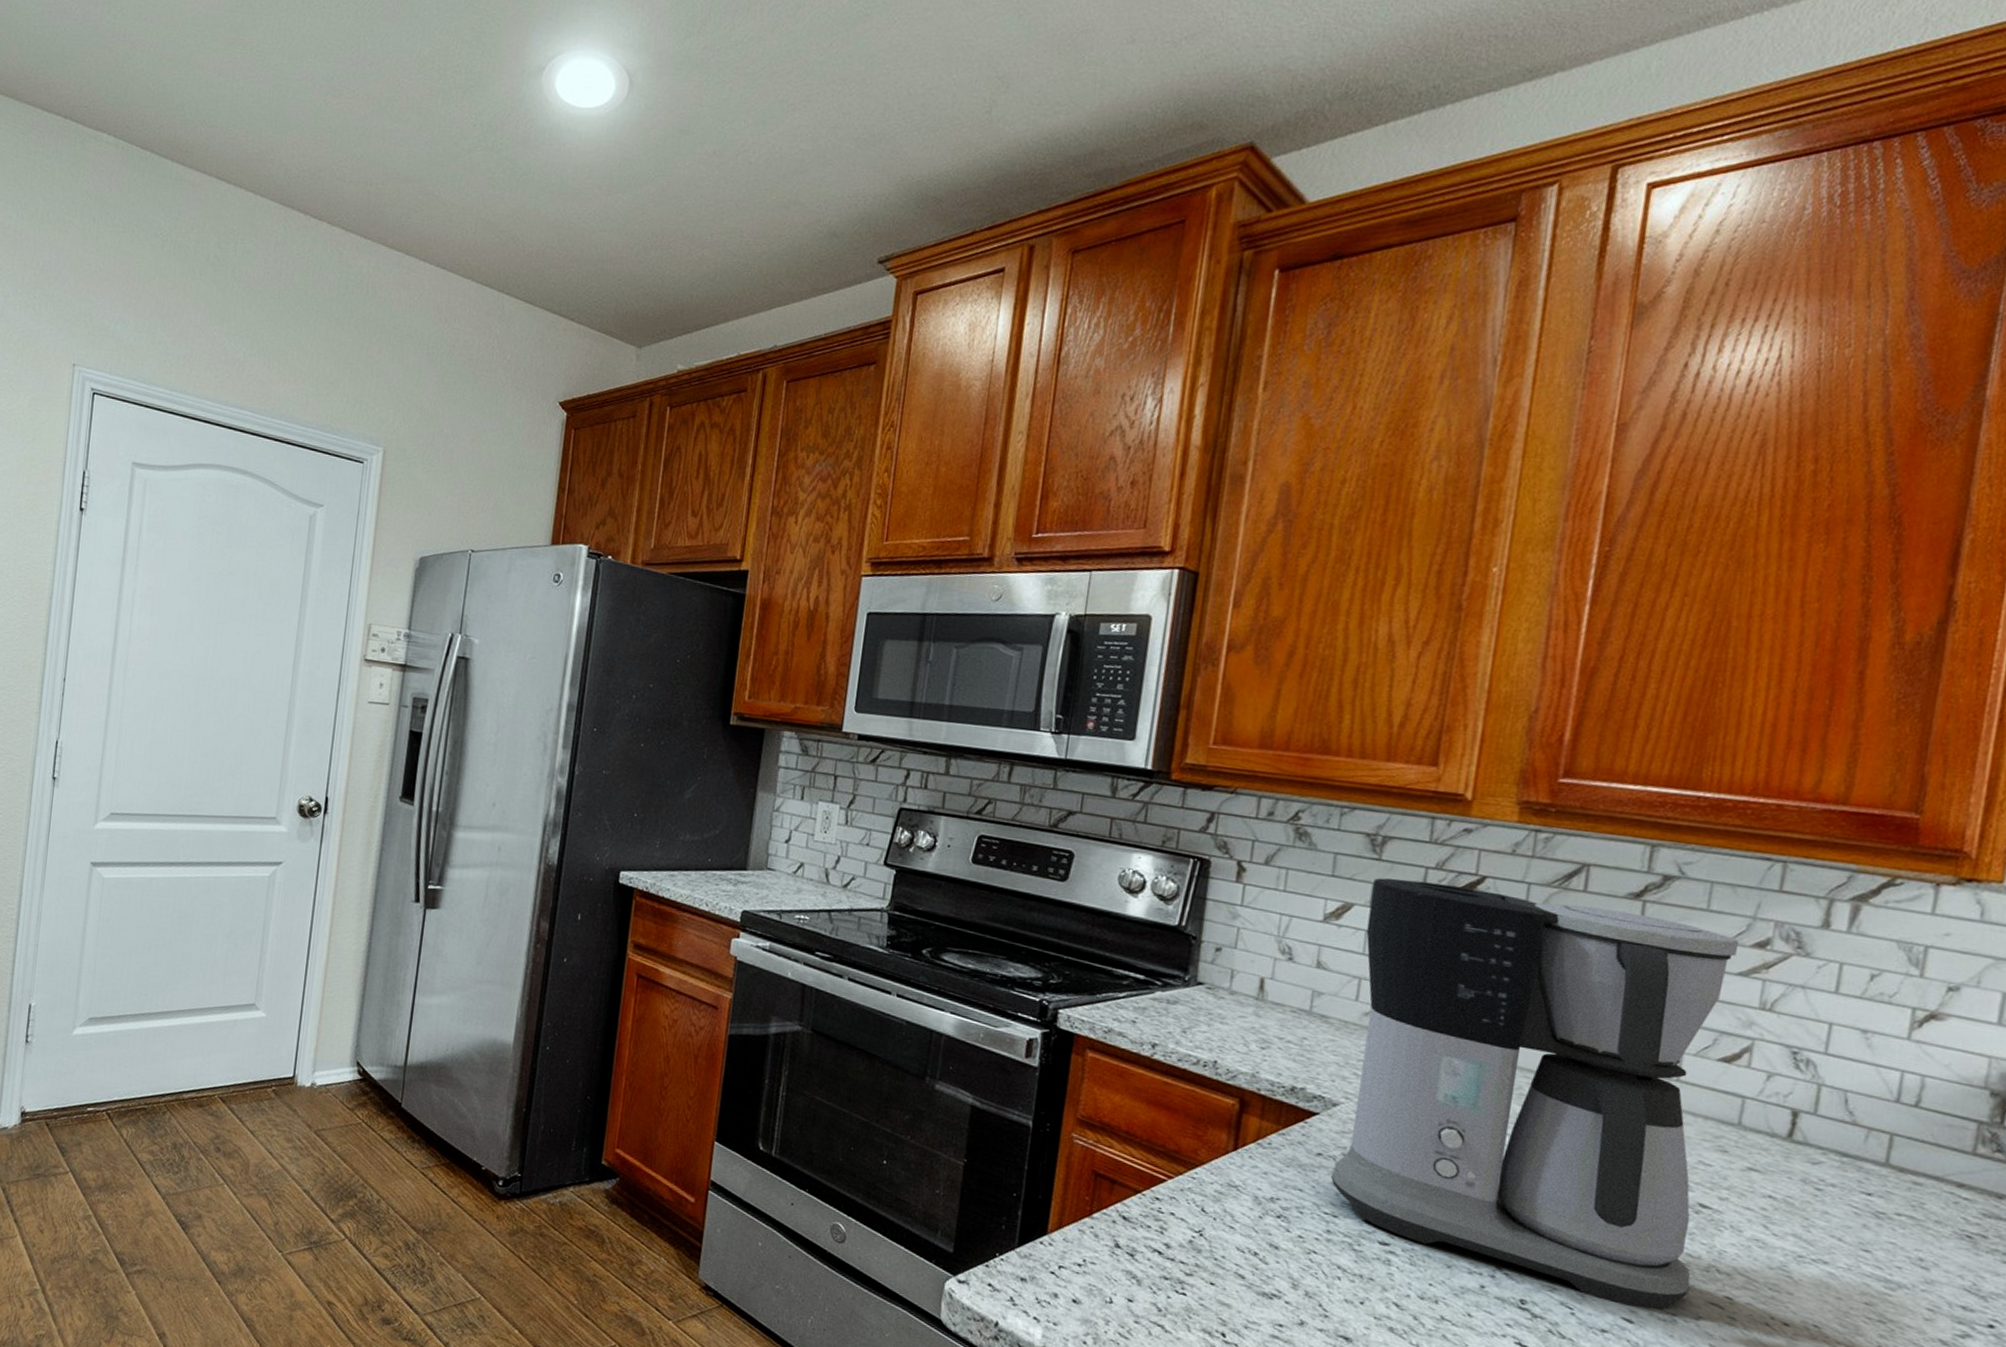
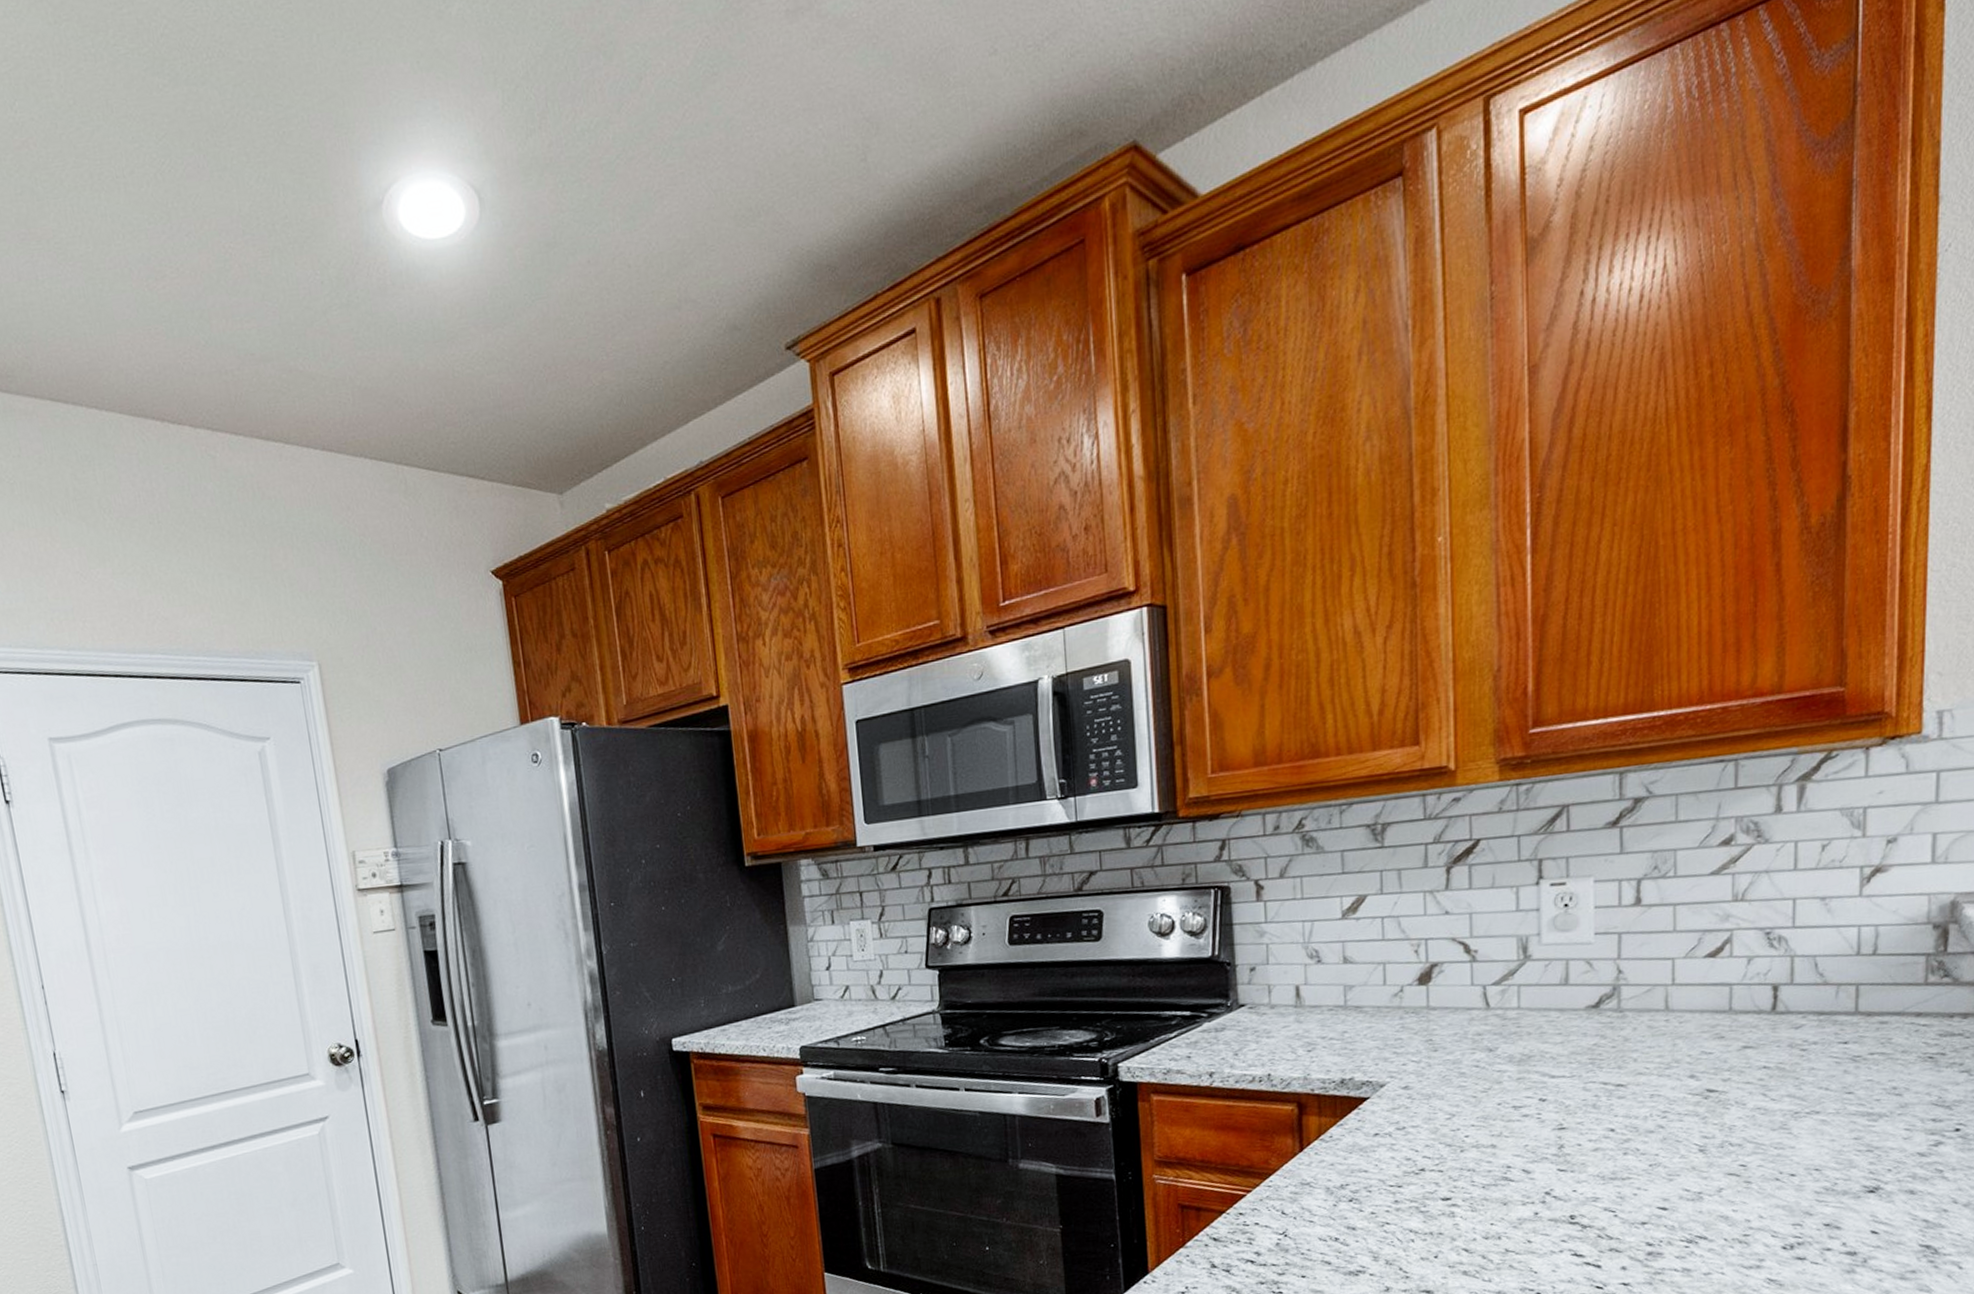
coffee maker: present [1331,878,1739,1310] -> none [1381,839,1710,1196]

